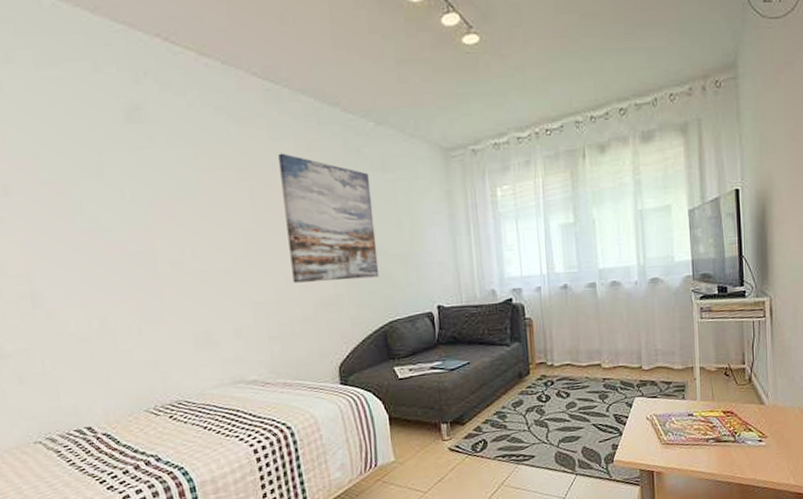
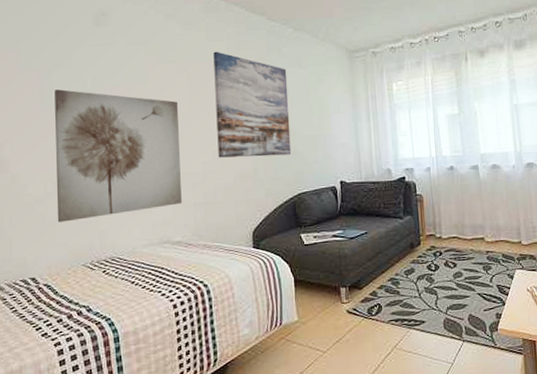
wall art: none [86,205,254,364] -> present [55,89,182,223]

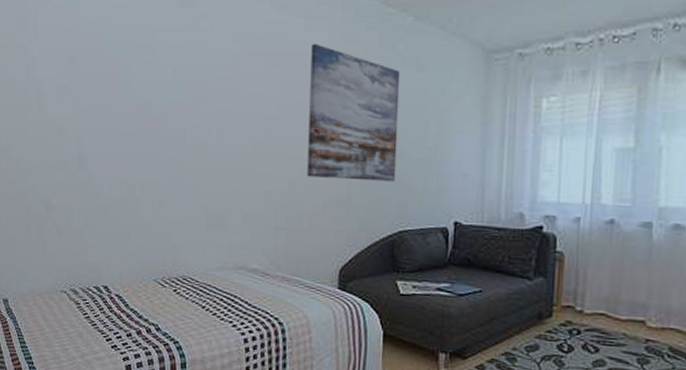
wall art: present [55,89,182,223] -> none [131,81,265,231]

